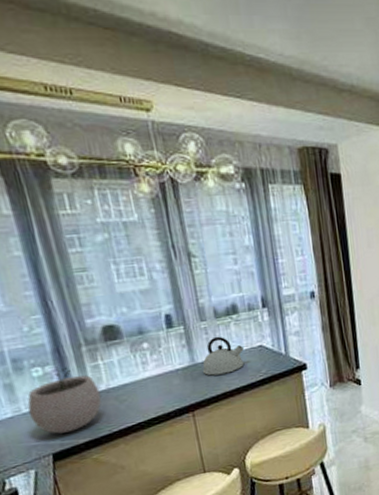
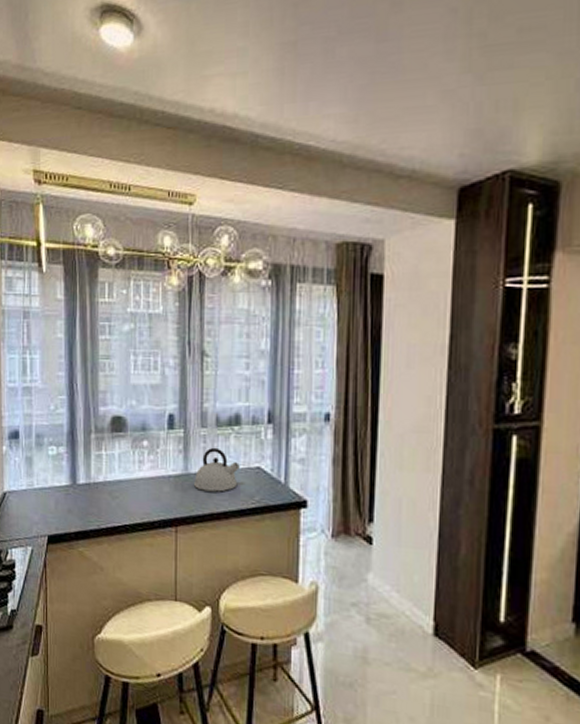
plant pot: present [27,366,102,434] -> none [39,449,98,518]

